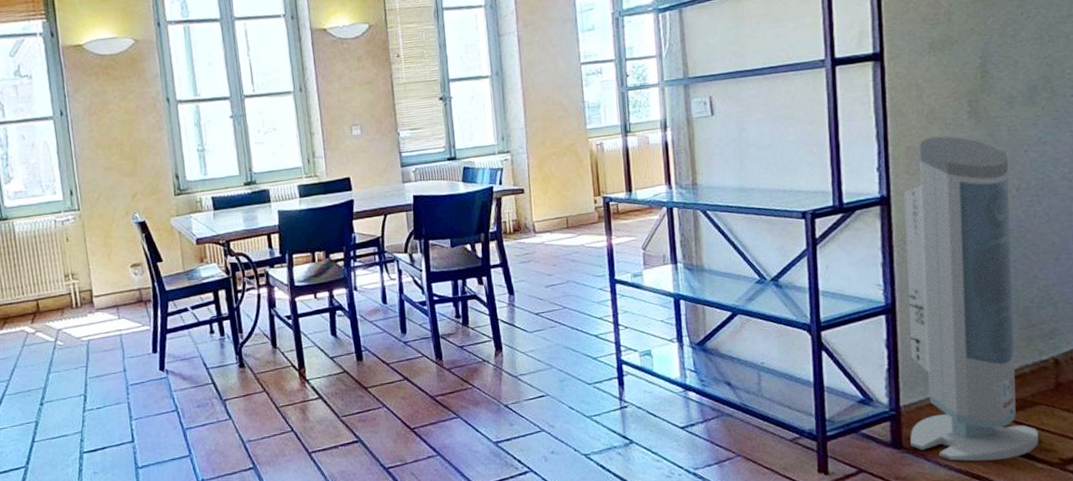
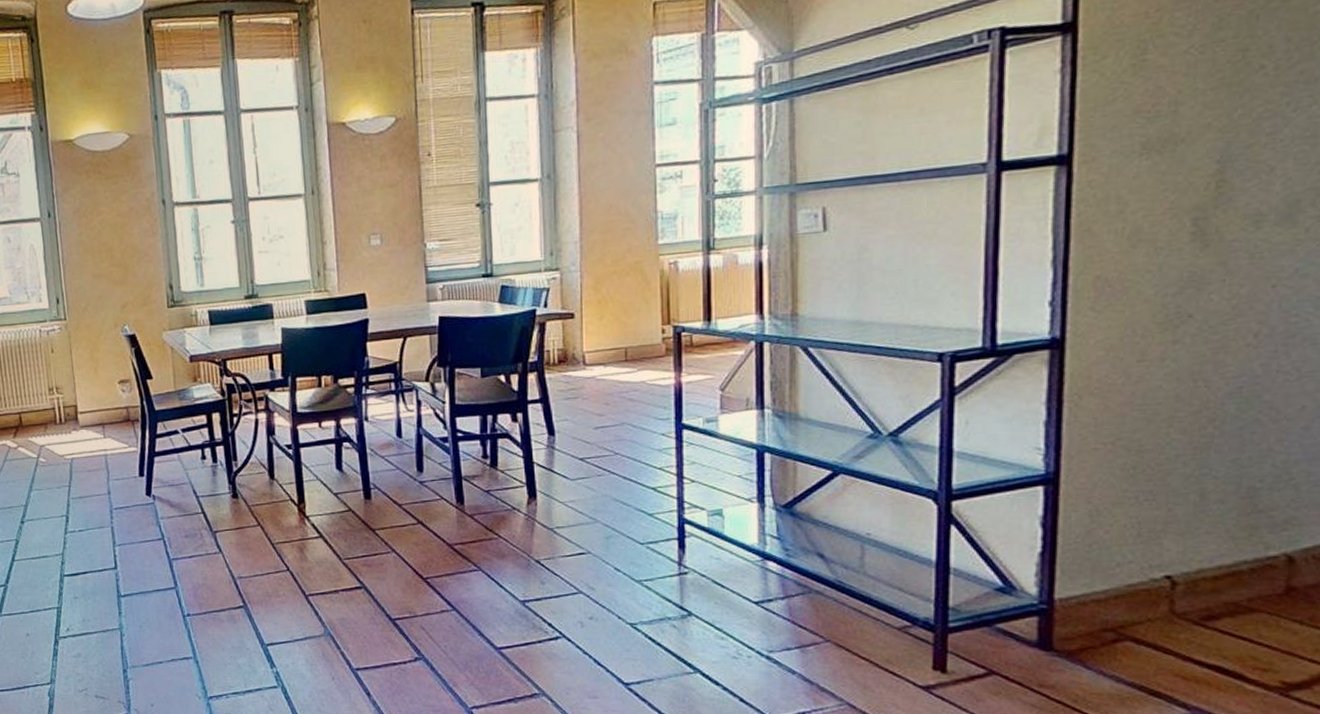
air purifier: present [903,136,1039,462] -> none [1064,263,1254,676]

